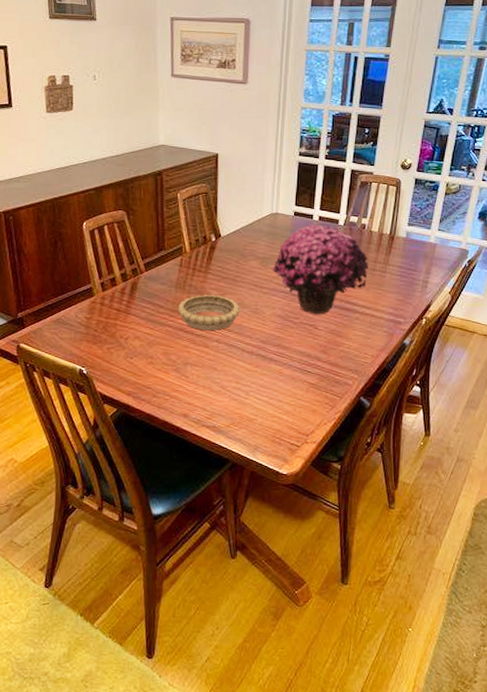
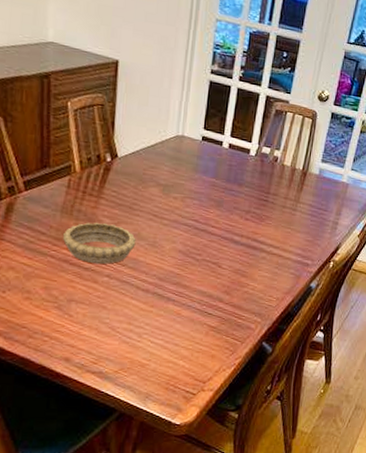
flower: present [273,224,368,315] -> none [175,152,279,252]

